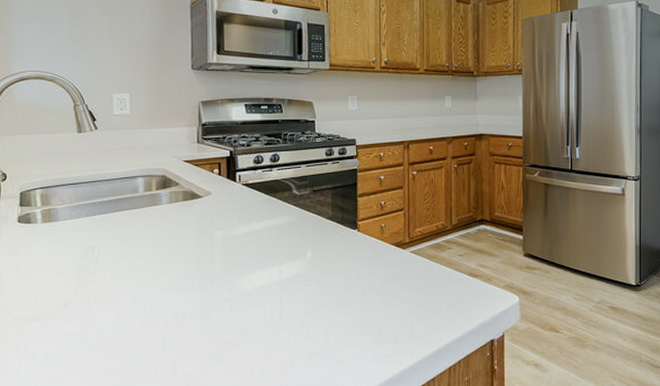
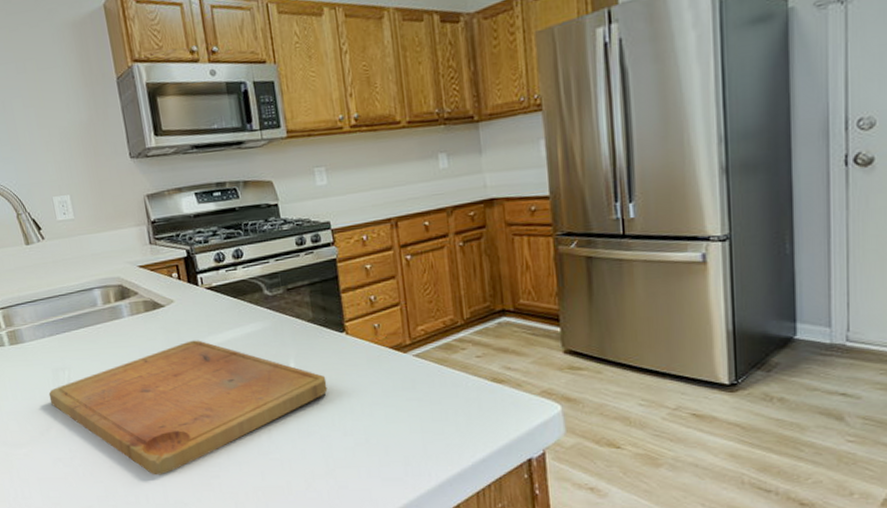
cutting board: none [74,228,337,350] -> present [48,340,328,475]

